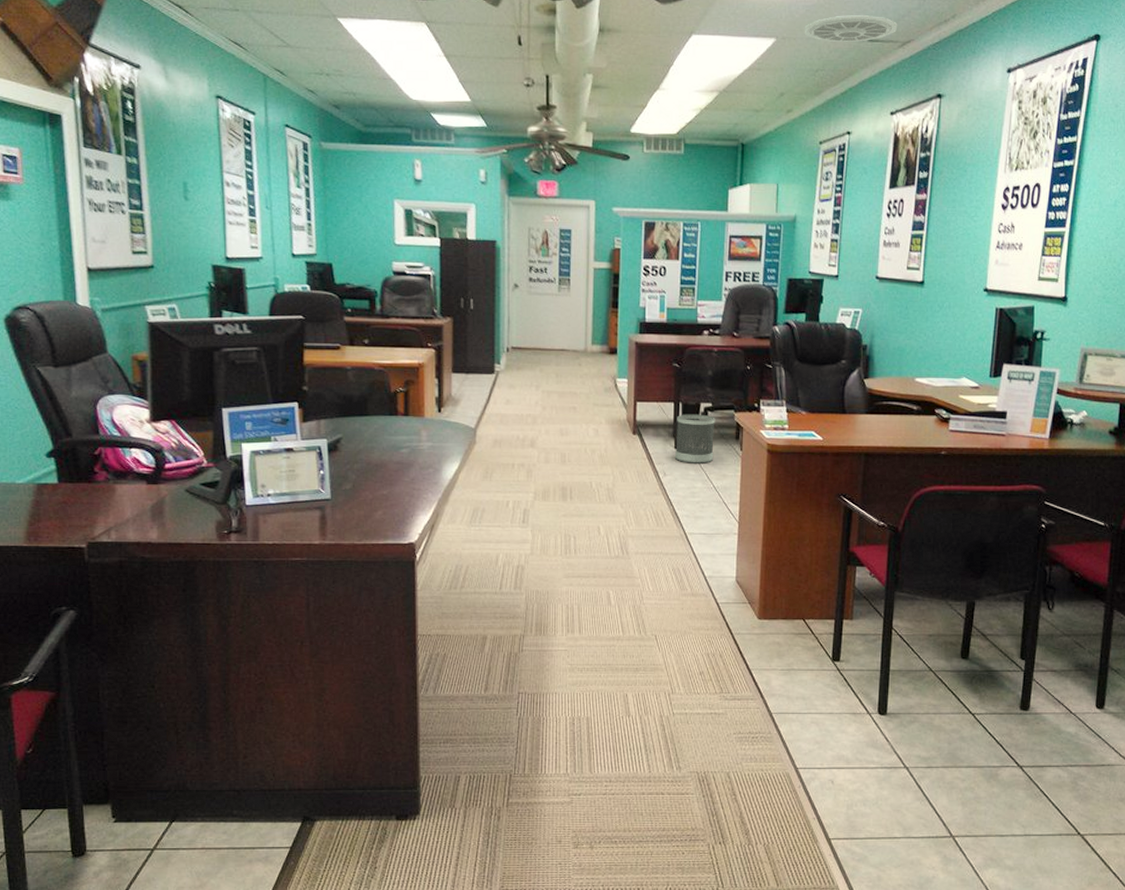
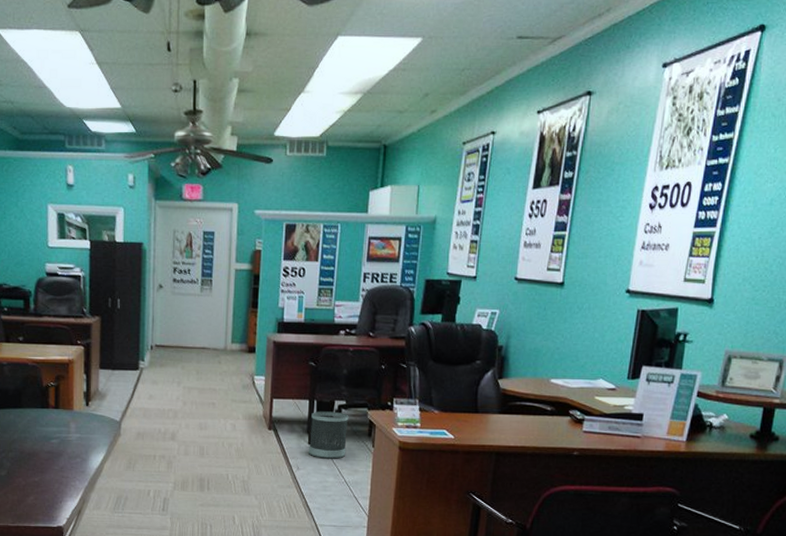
ceiling vent: present [804,14,898,43] -> none [451,10,549,41]

